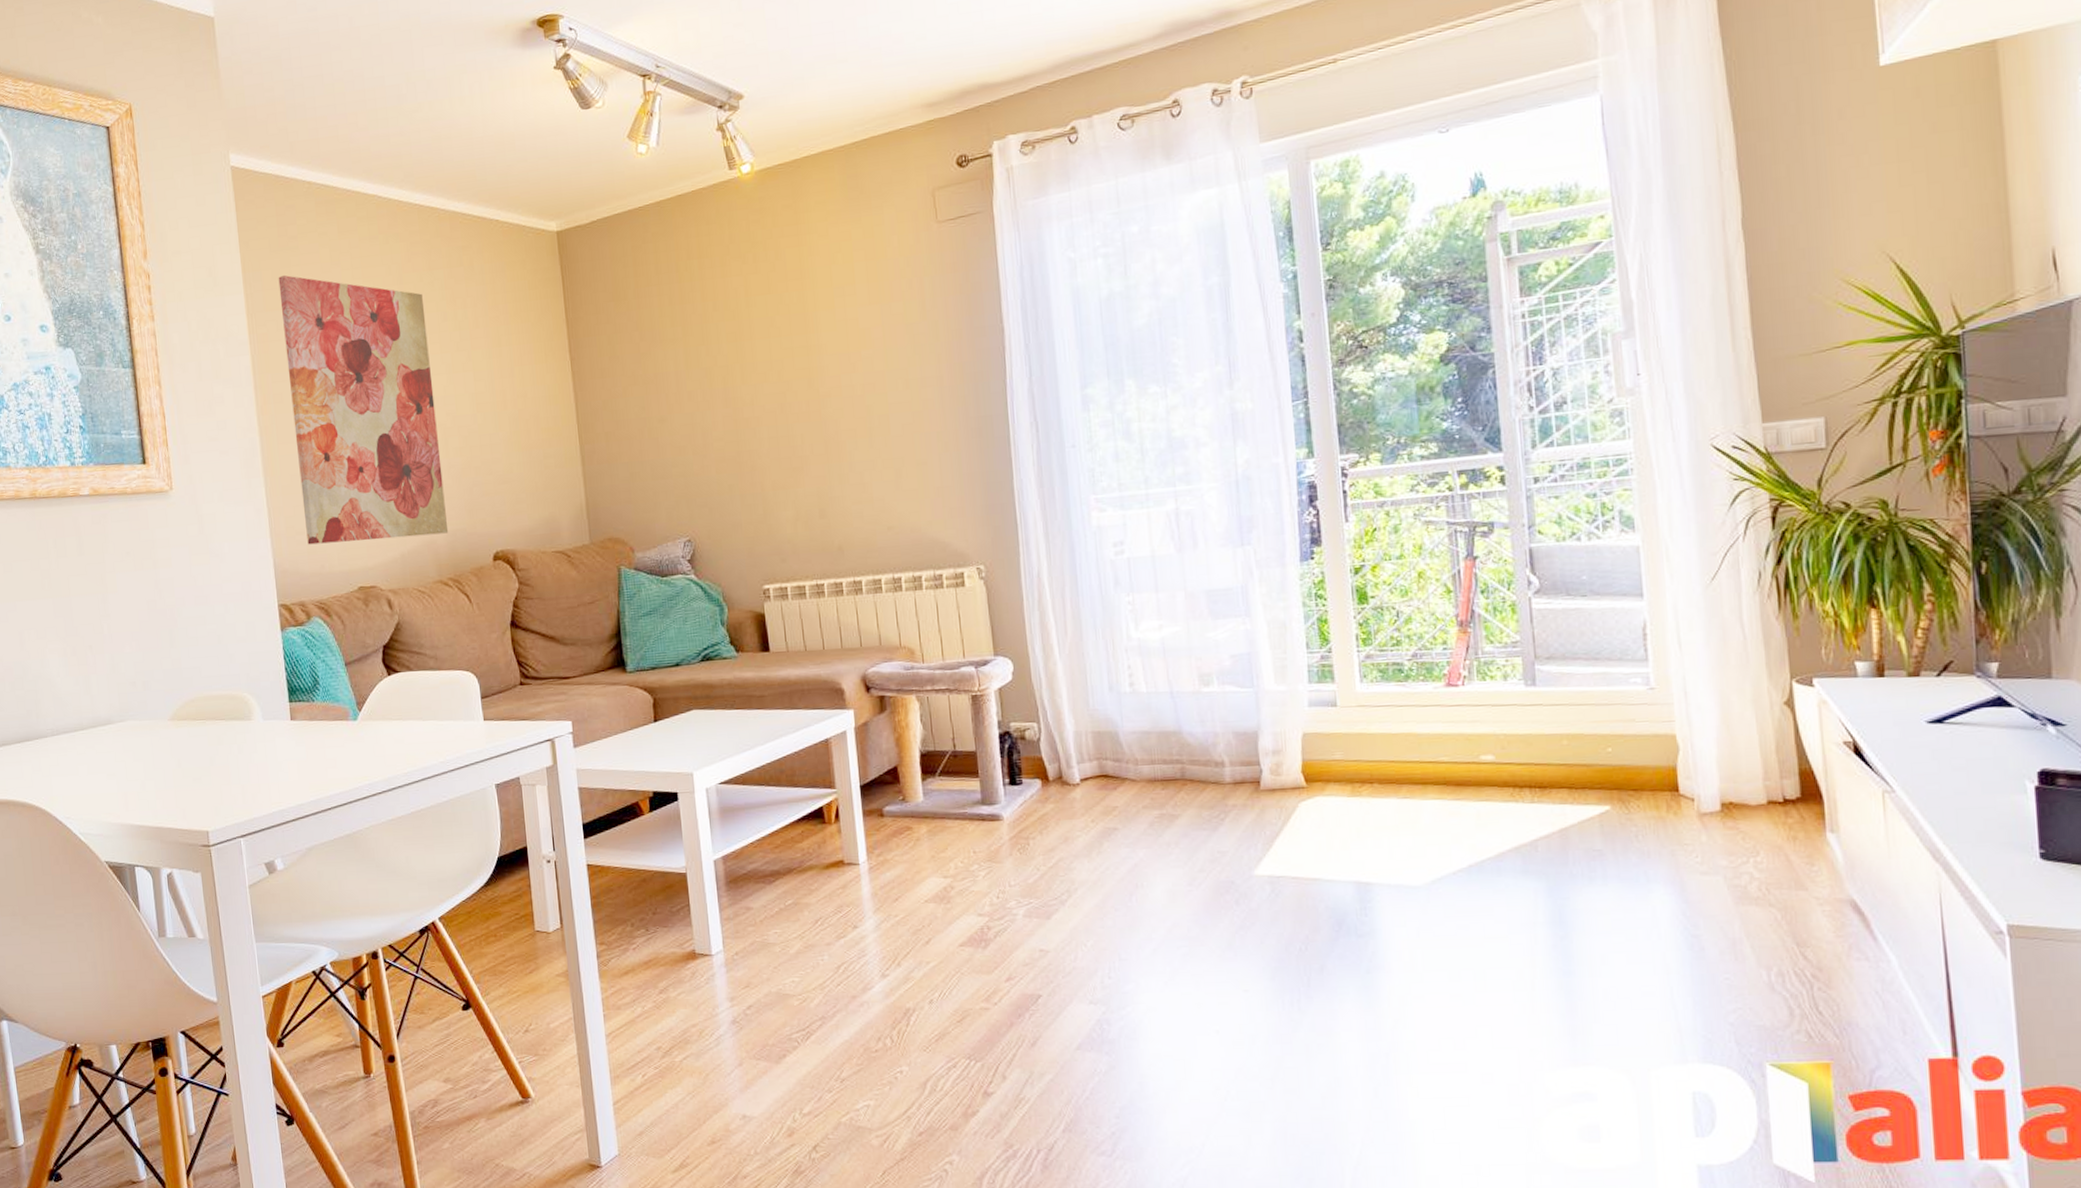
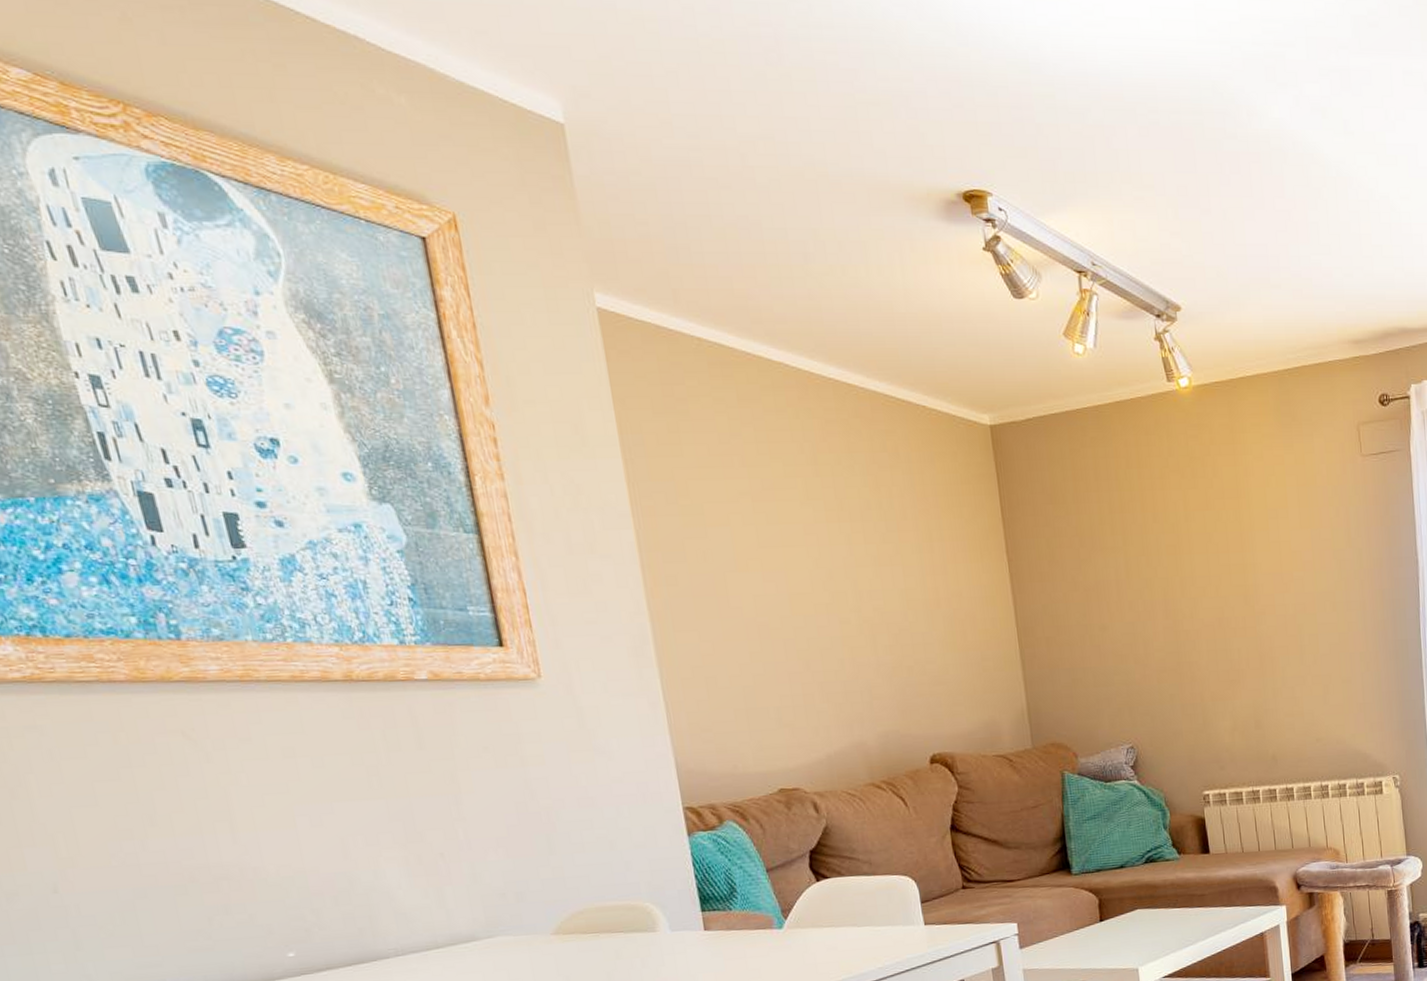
wall art: present [278,274,449,545] -> none [665,441,880,743]

